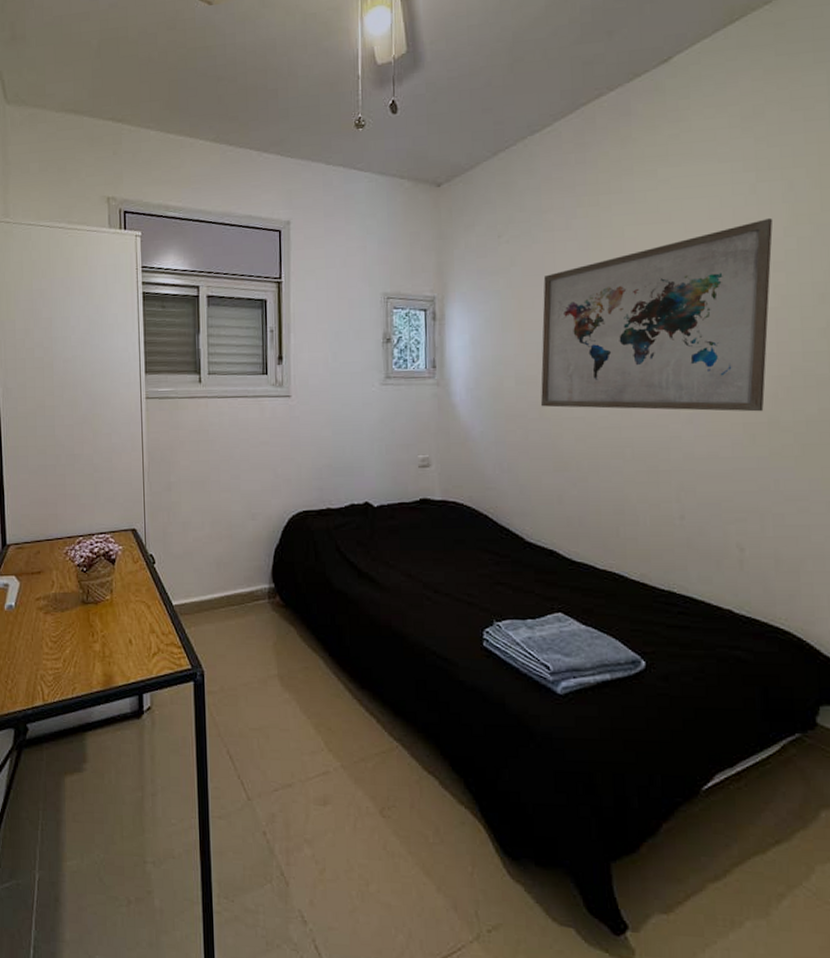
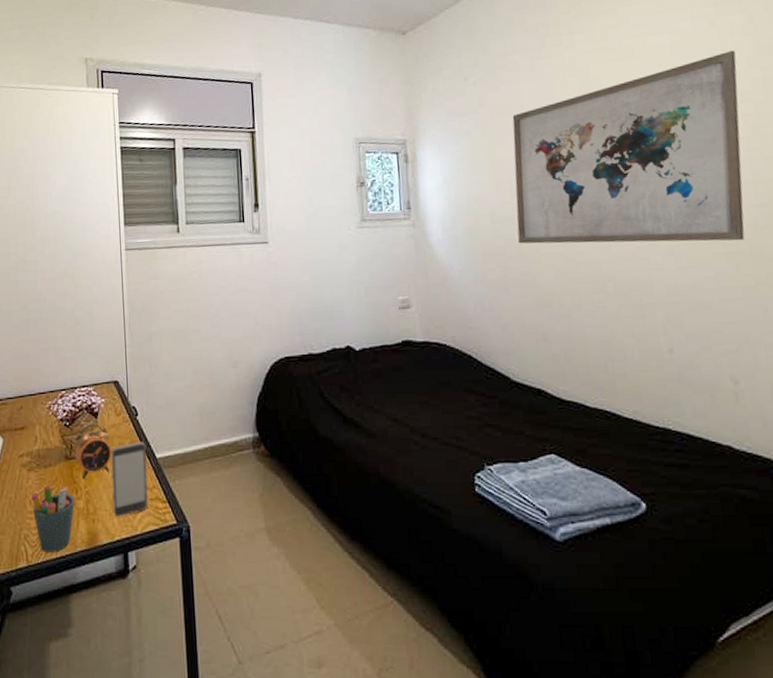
pen holder: none [47,629,92,692] -> present [30,486,75,552]
alarm clock: none [91,570,129,624] -> present [74,424,112,480]
smartphone: none [127,589,164,661] -> present [110,442,149,517]

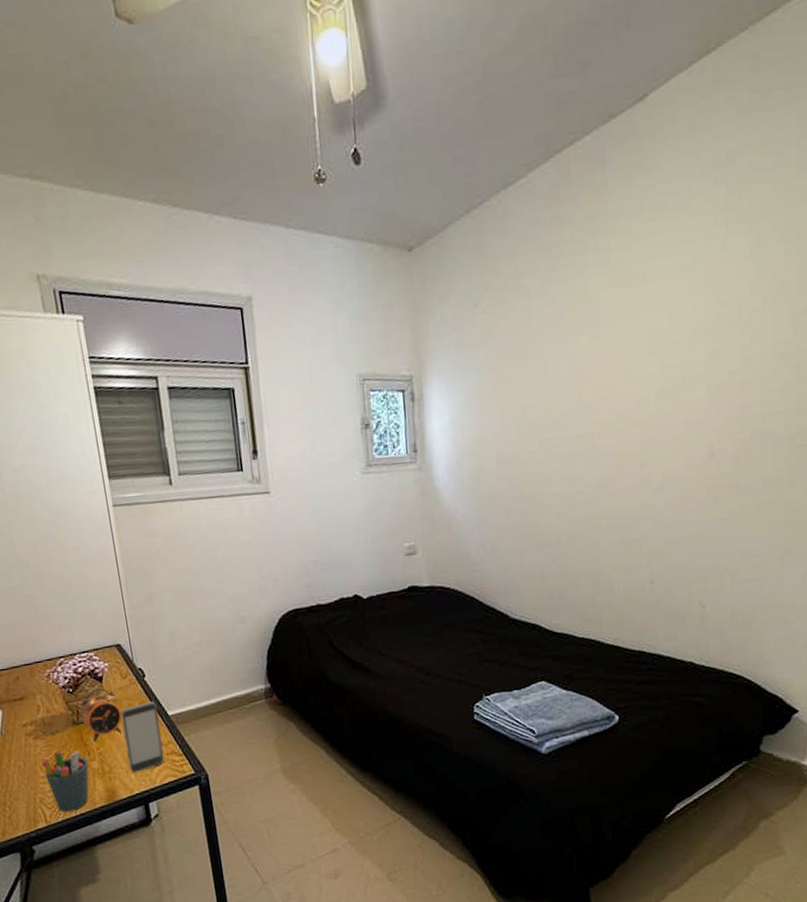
wall art: present [512,50,745,244] -> none [521,275,741,485]

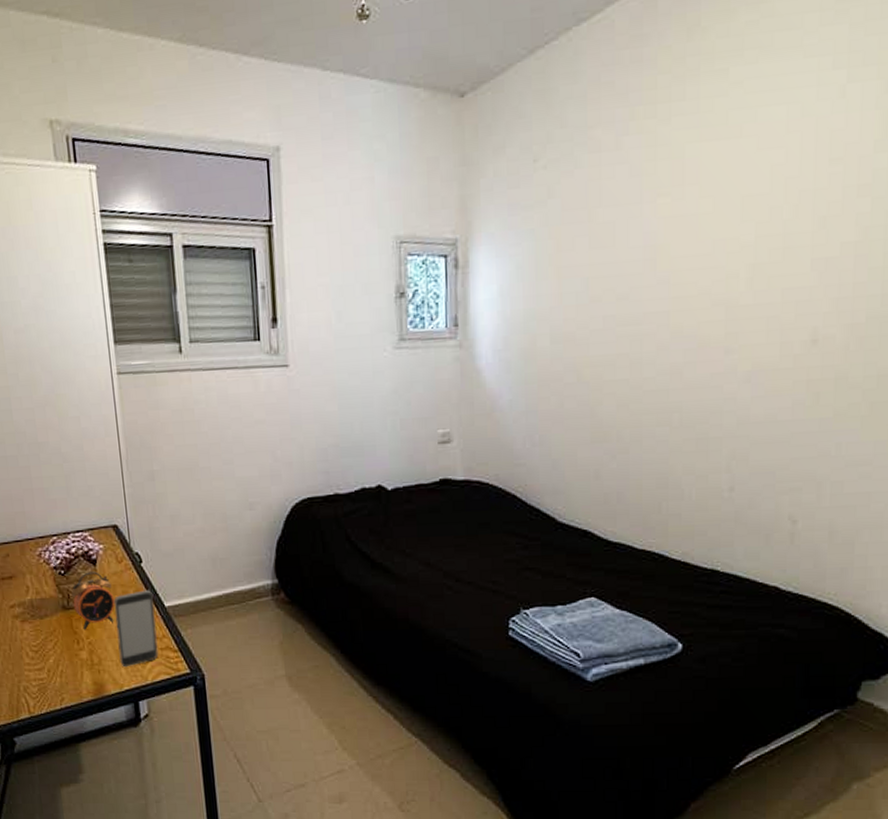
pen holder: present [41,751,89,812] -> none [27,637,77,703]

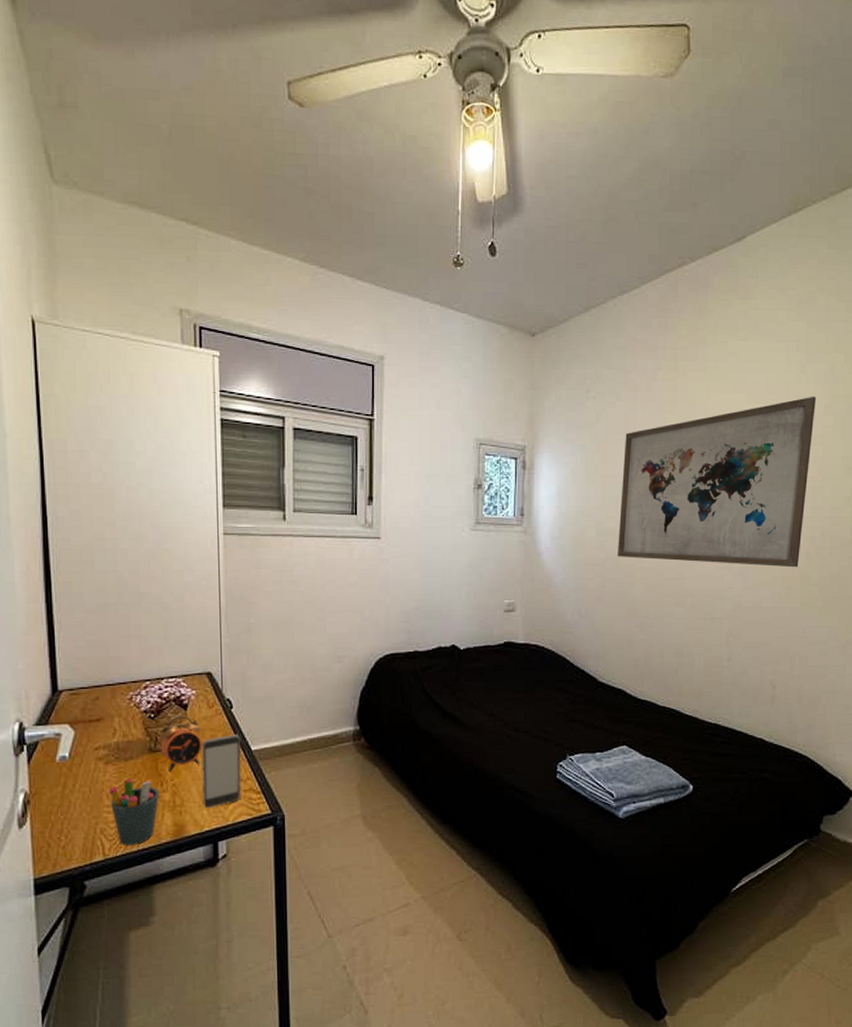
pen holder: none [27,637,77,703] -> present [108,779,160,845]
wall art: none [579,128,863,369] -> present [618,396,817,568]

